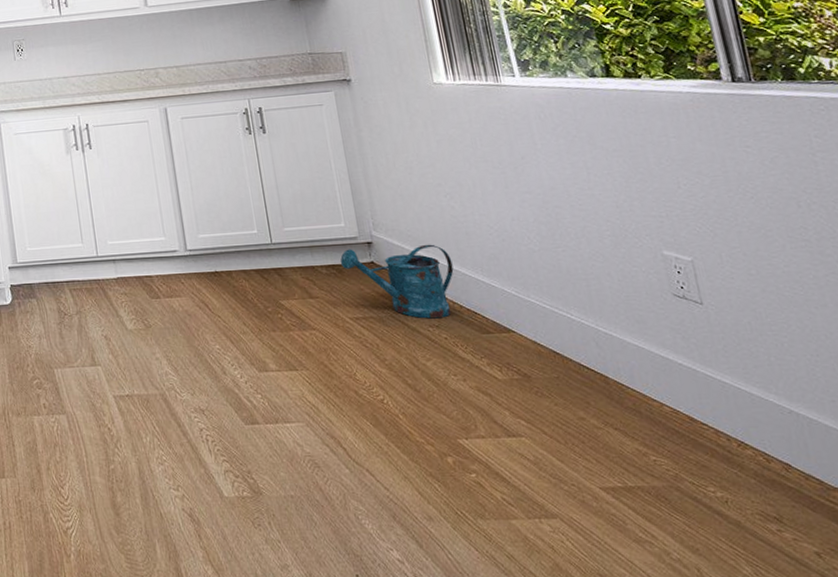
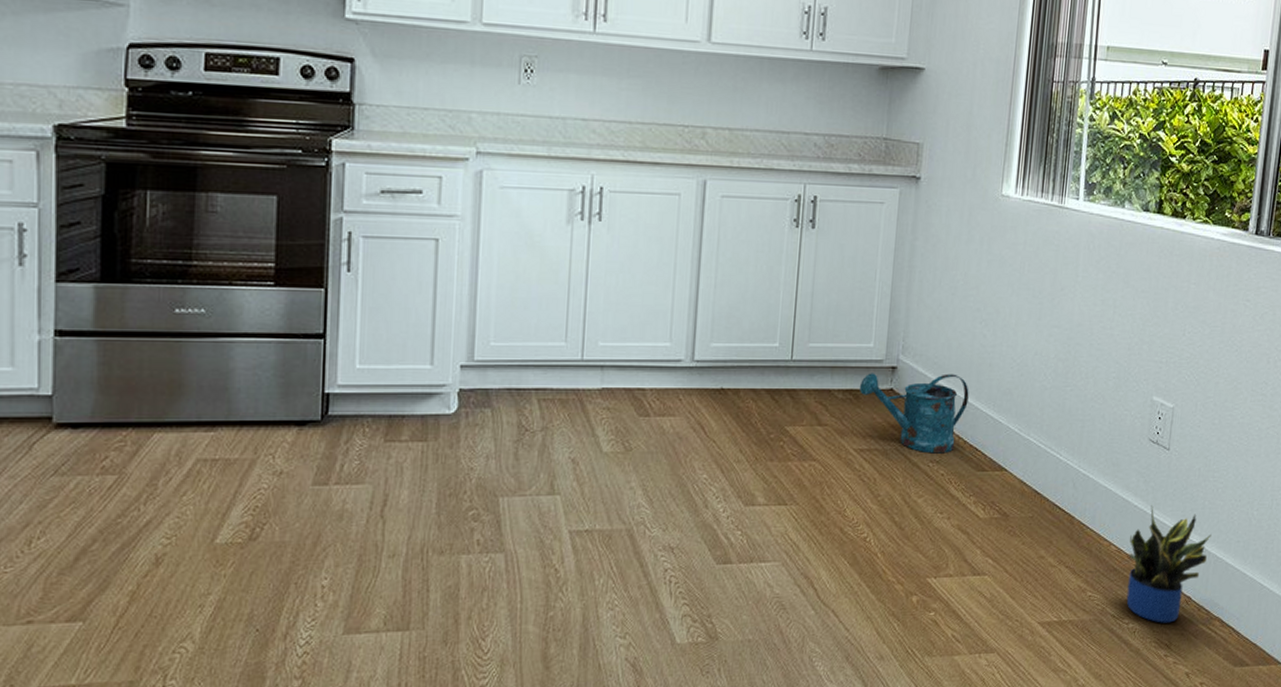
potted plant: none [685,363,797,493] -> present [1126,505,1212,623]

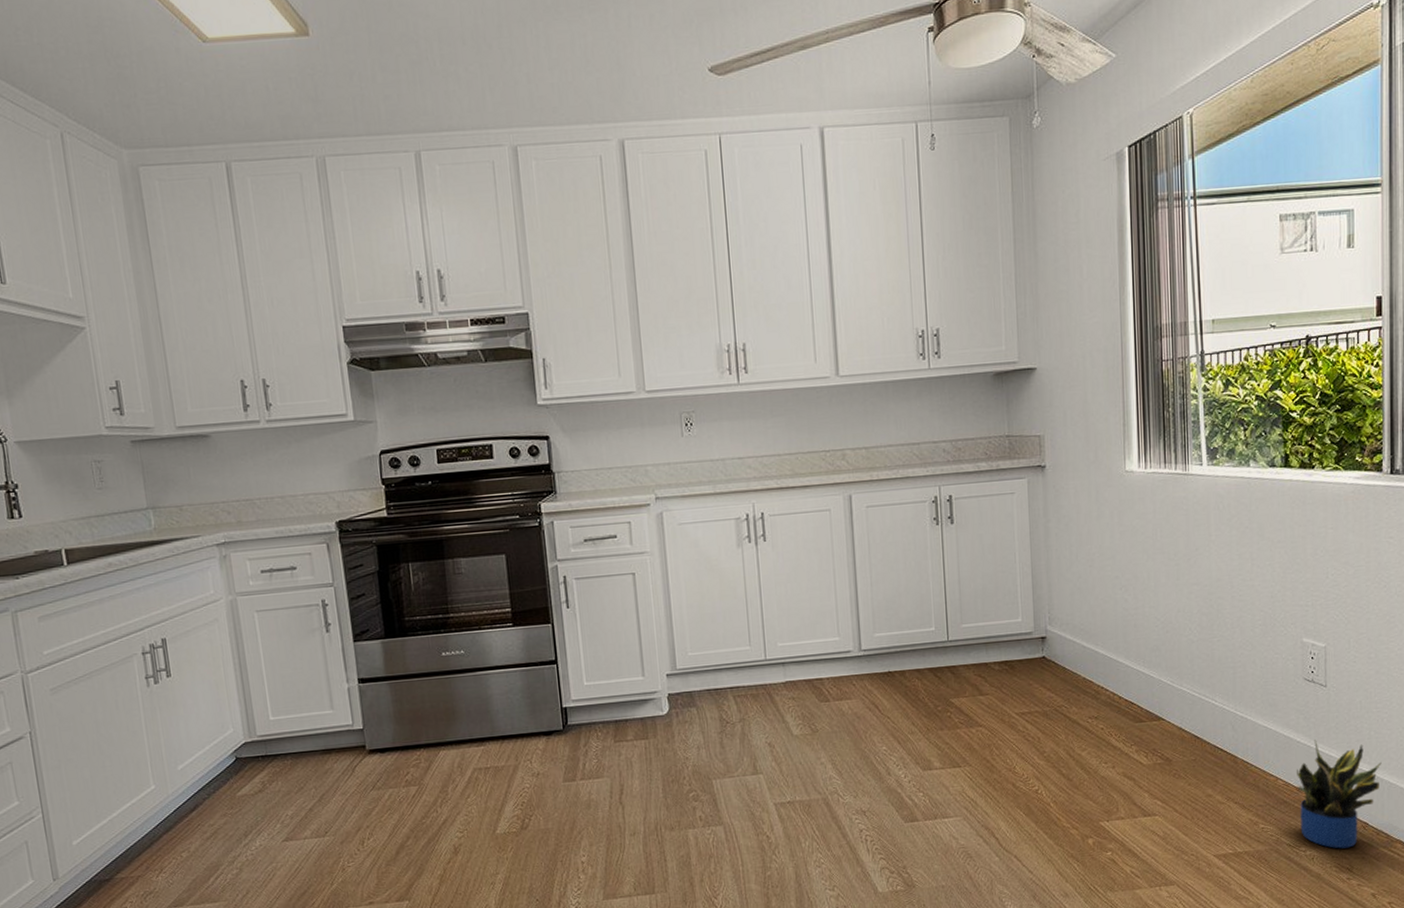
watering can: present [859,373,969,454] -> none [1013,637,1118,711]

